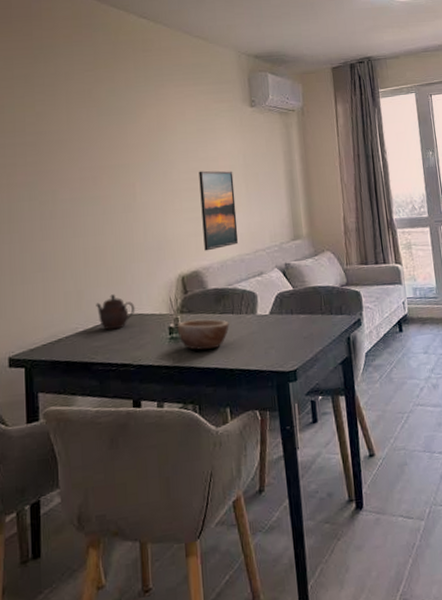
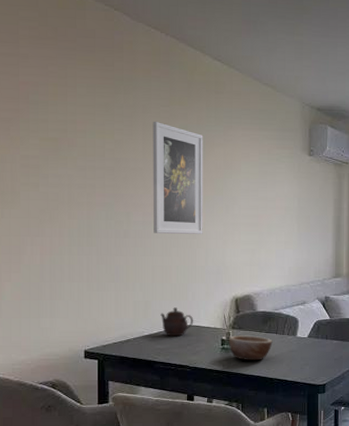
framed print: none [76,87,139,211] -> present [152,121,203,235]
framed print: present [198,170,239,251] -> none [257,209,288,279]

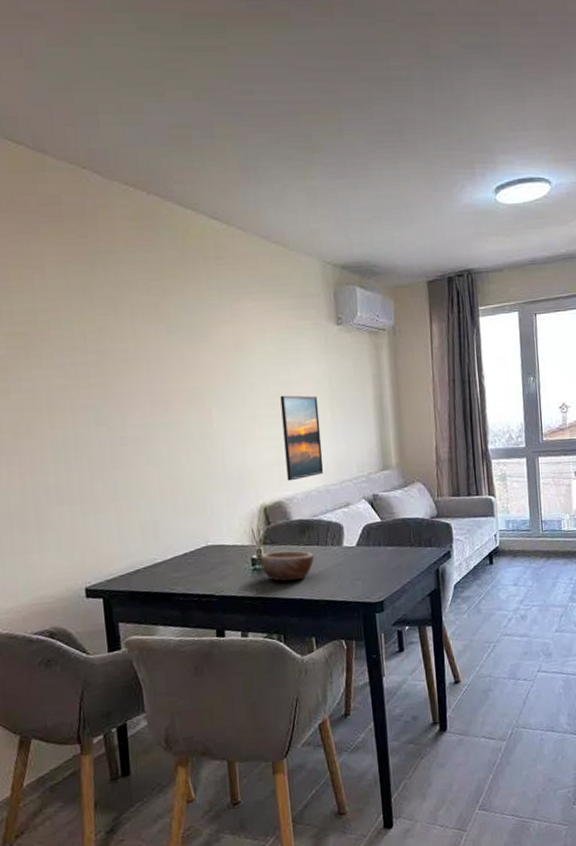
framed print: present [152,121,203,235] -> none [141,299,217,437]
teapot: present [160,307,194,337] -> none [174,525,216,562]
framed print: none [257,209,288,279] -> present [280,395,324,481]

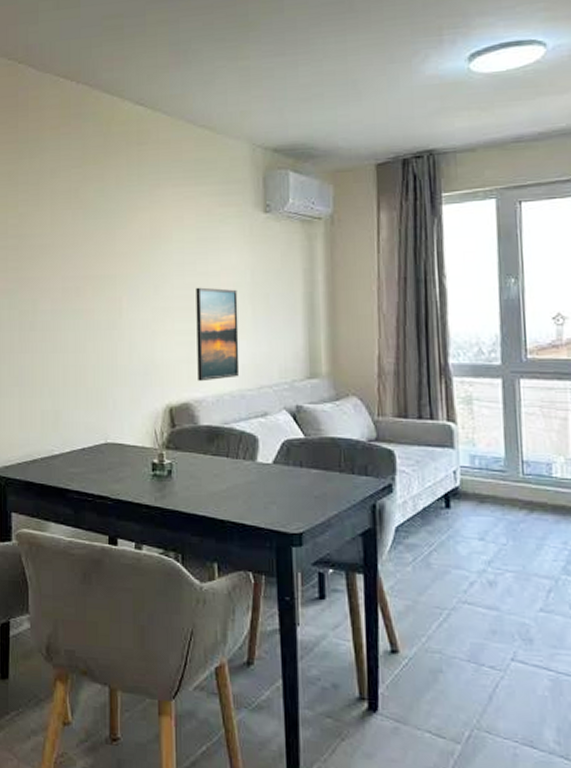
bowl: present [260,550,315,582] -> none [161,458,223,495]

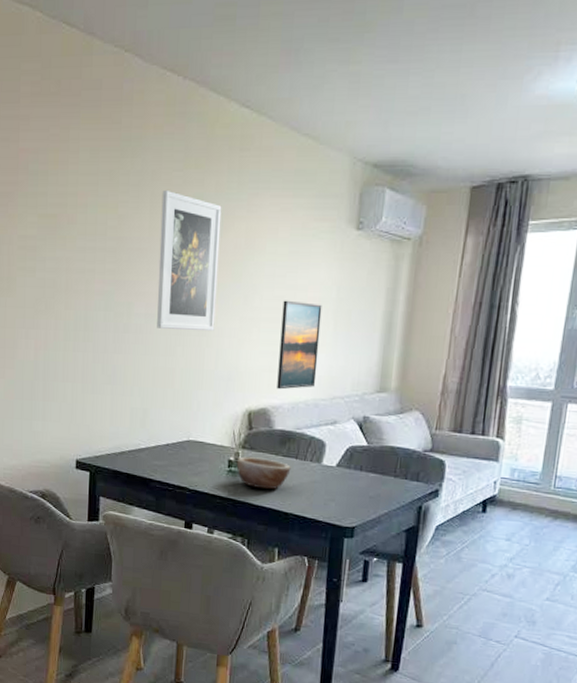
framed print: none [62,186,126,325] -> present [157,189,222,332]
bowl: none [161,458,223,495] -> present [236,456,291,490]

